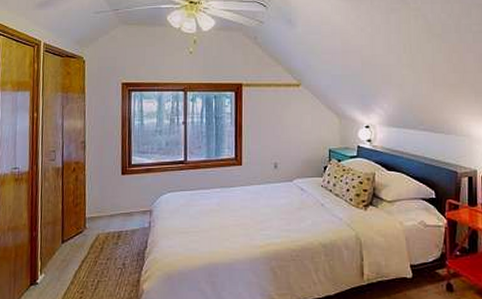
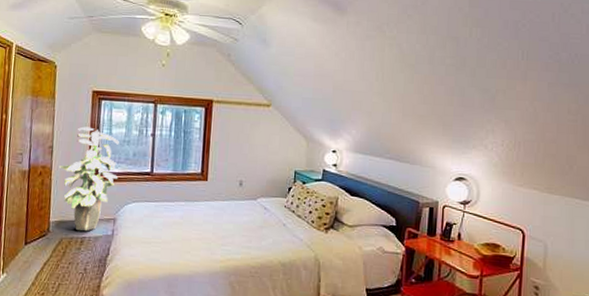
indoor plant: none [92,119,152,224] -> present [59,126,119,231]

